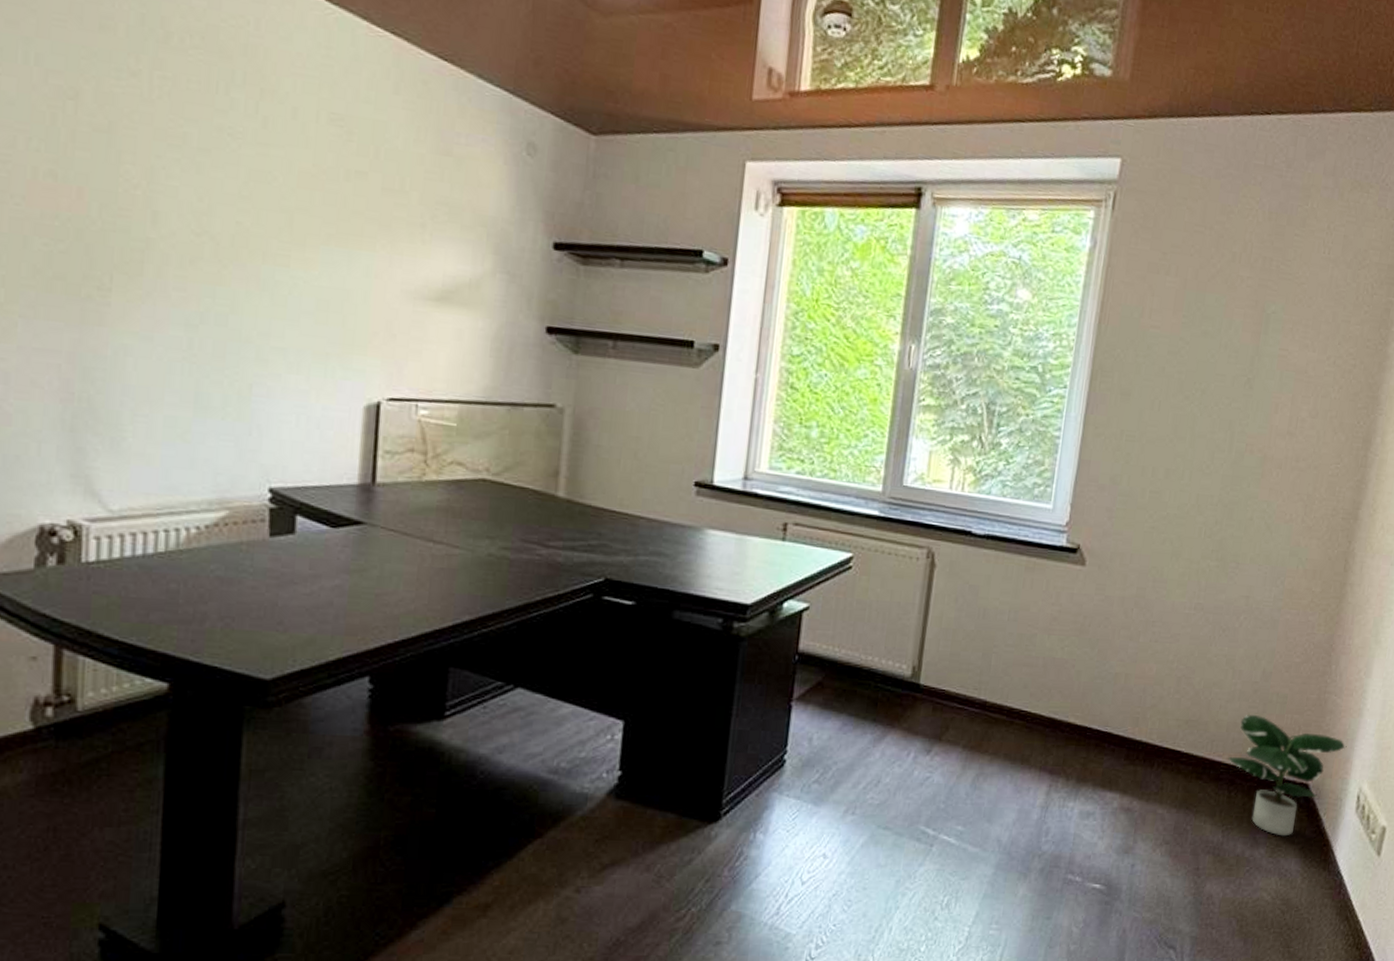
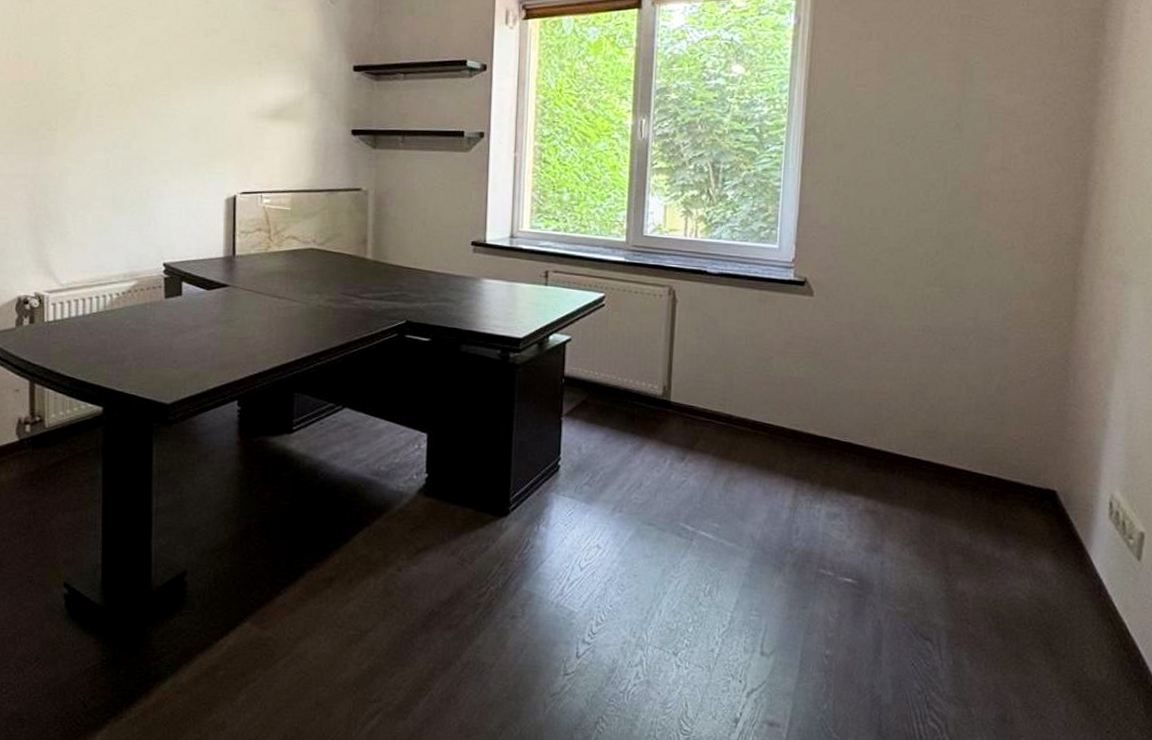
potted plant: present [1228,714,1347,837] -> none [969,425,1093,540]

